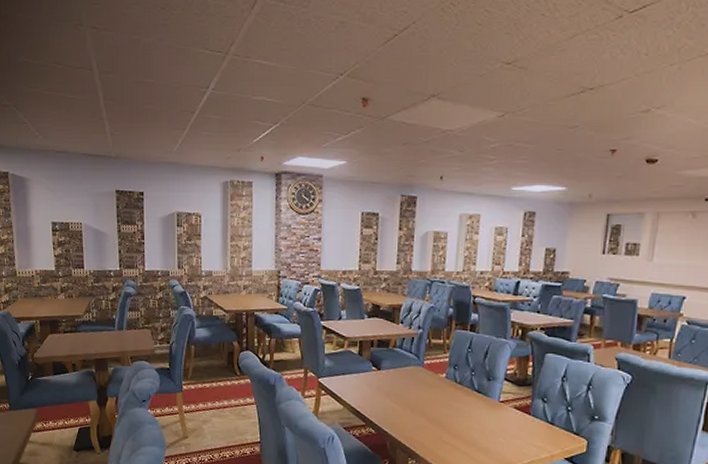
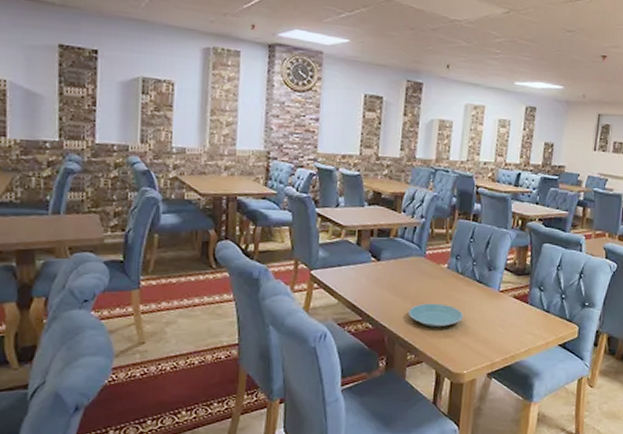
plate: none [408,411,463,436] -> present [408,303,464,328]

